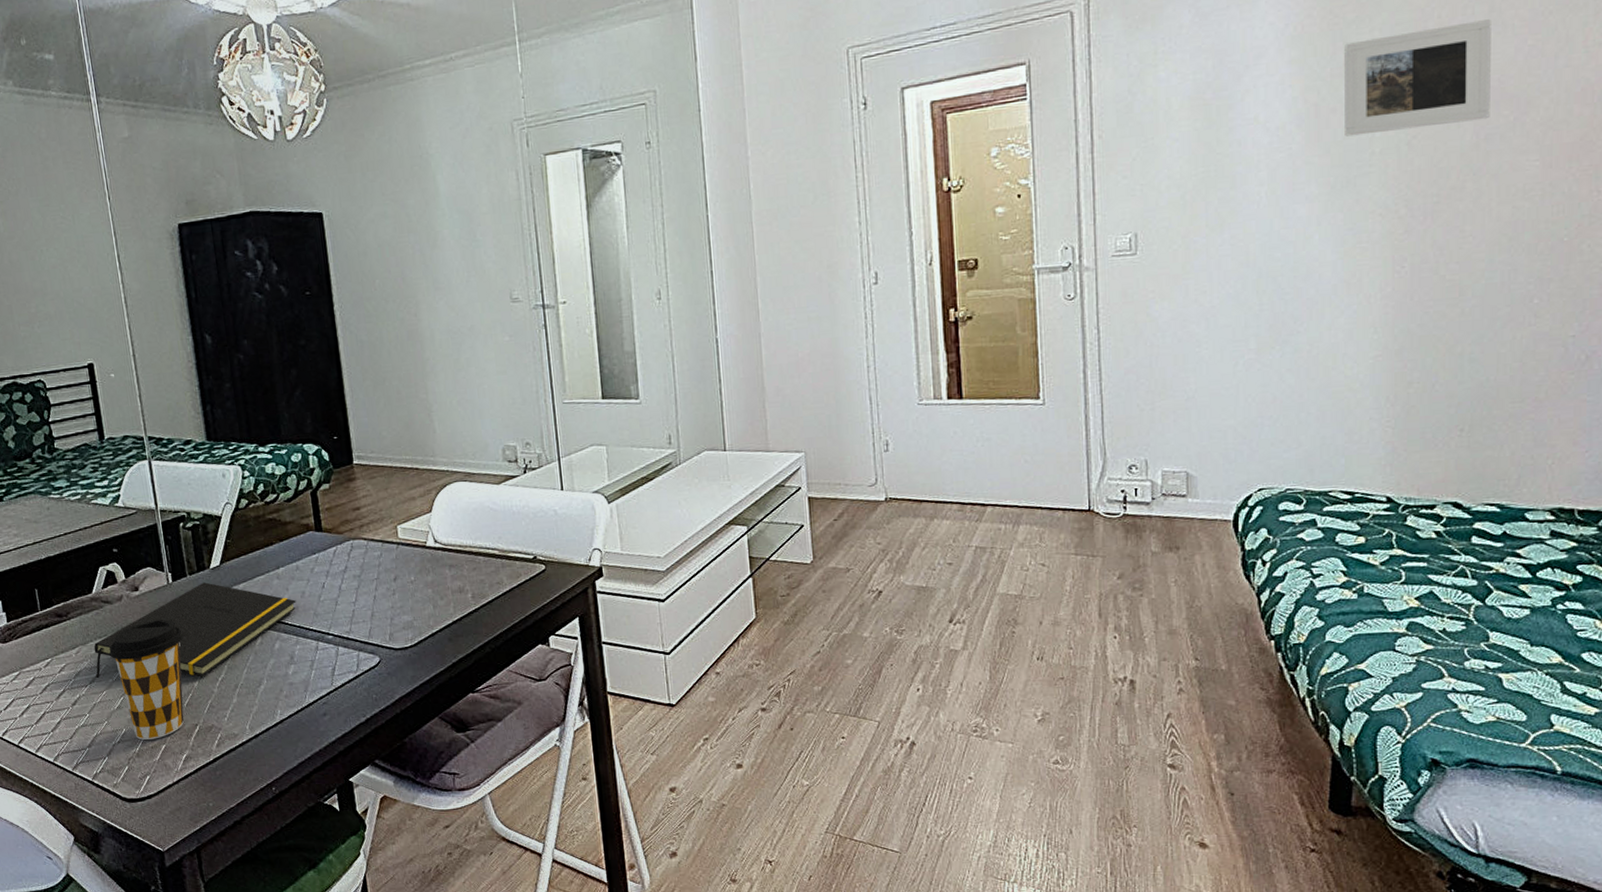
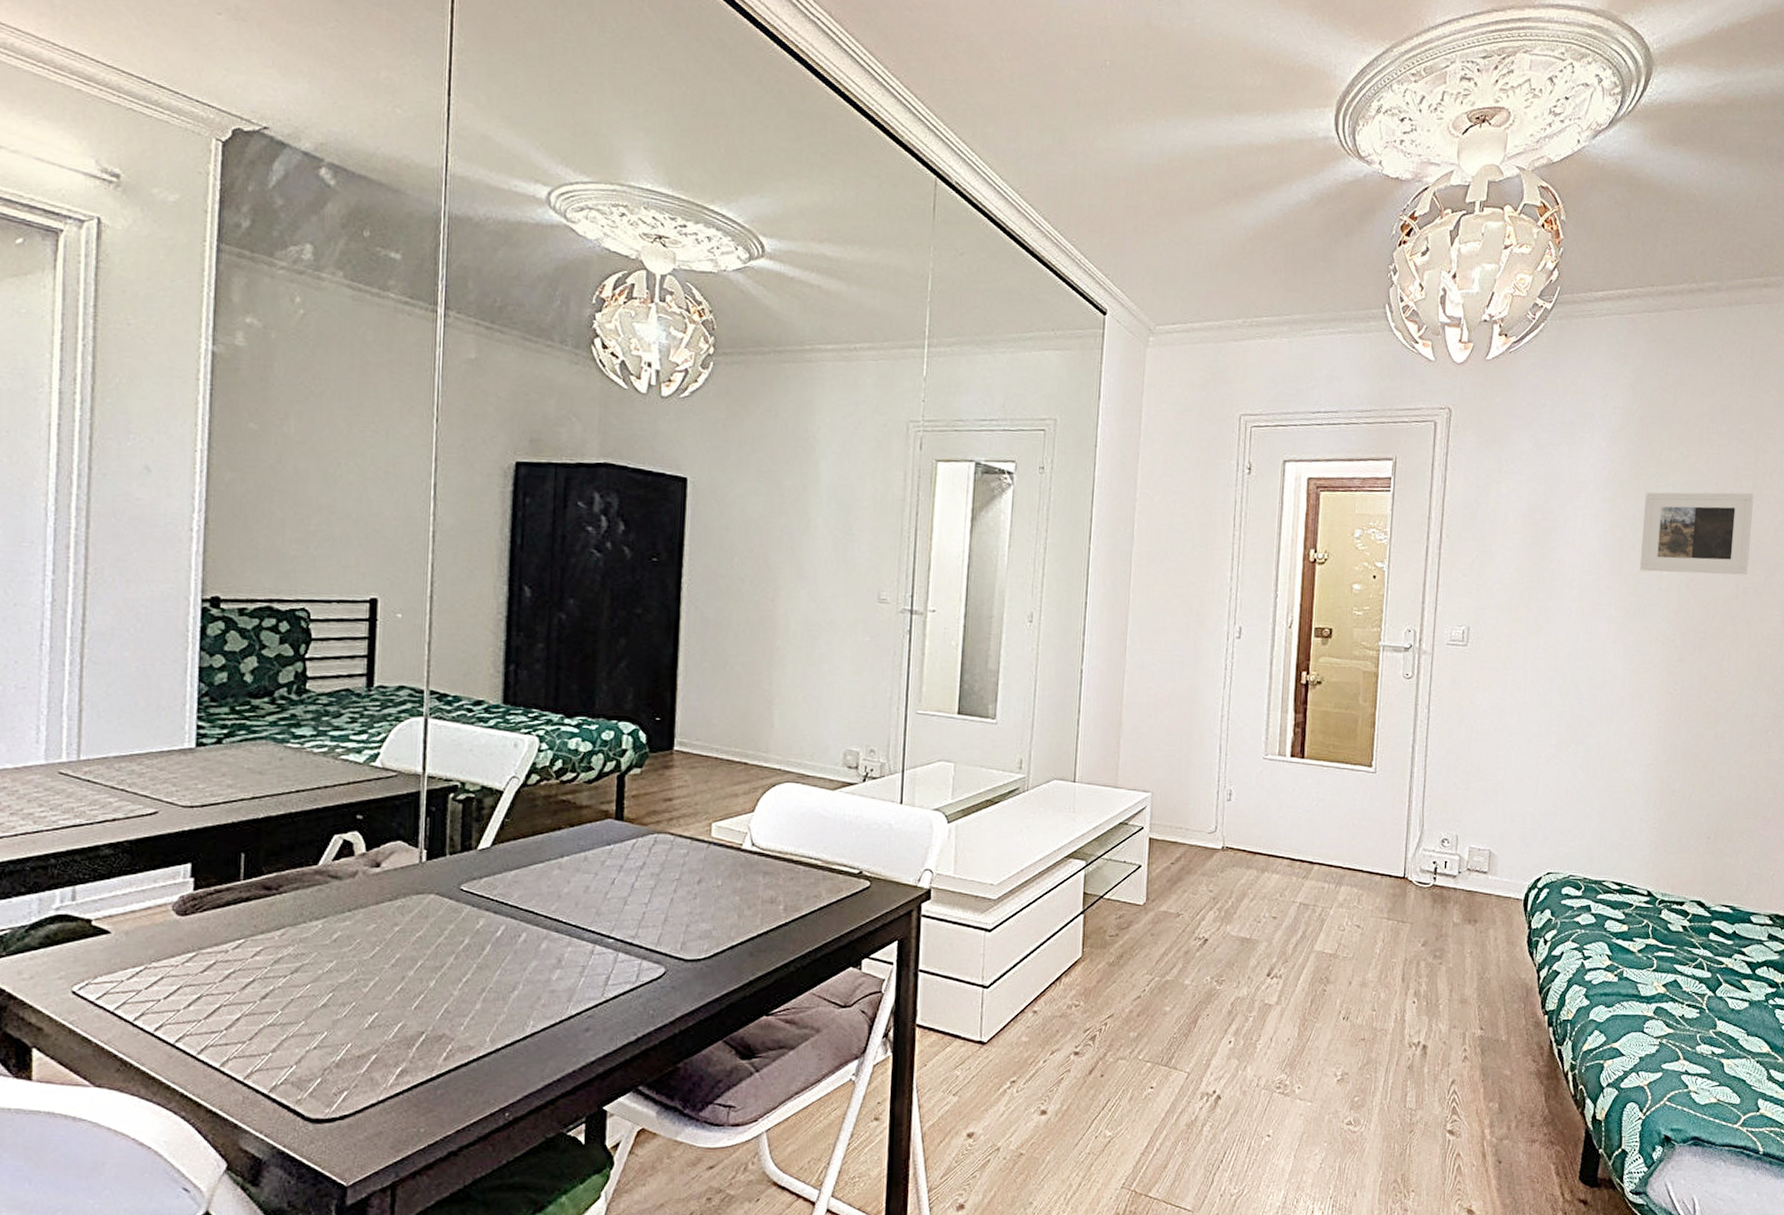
notepad: present [94,582,296,678] -> none [301,865,577,976]
coffee cup: present [108,619,184,740] -> none [324,904,428,1047]

